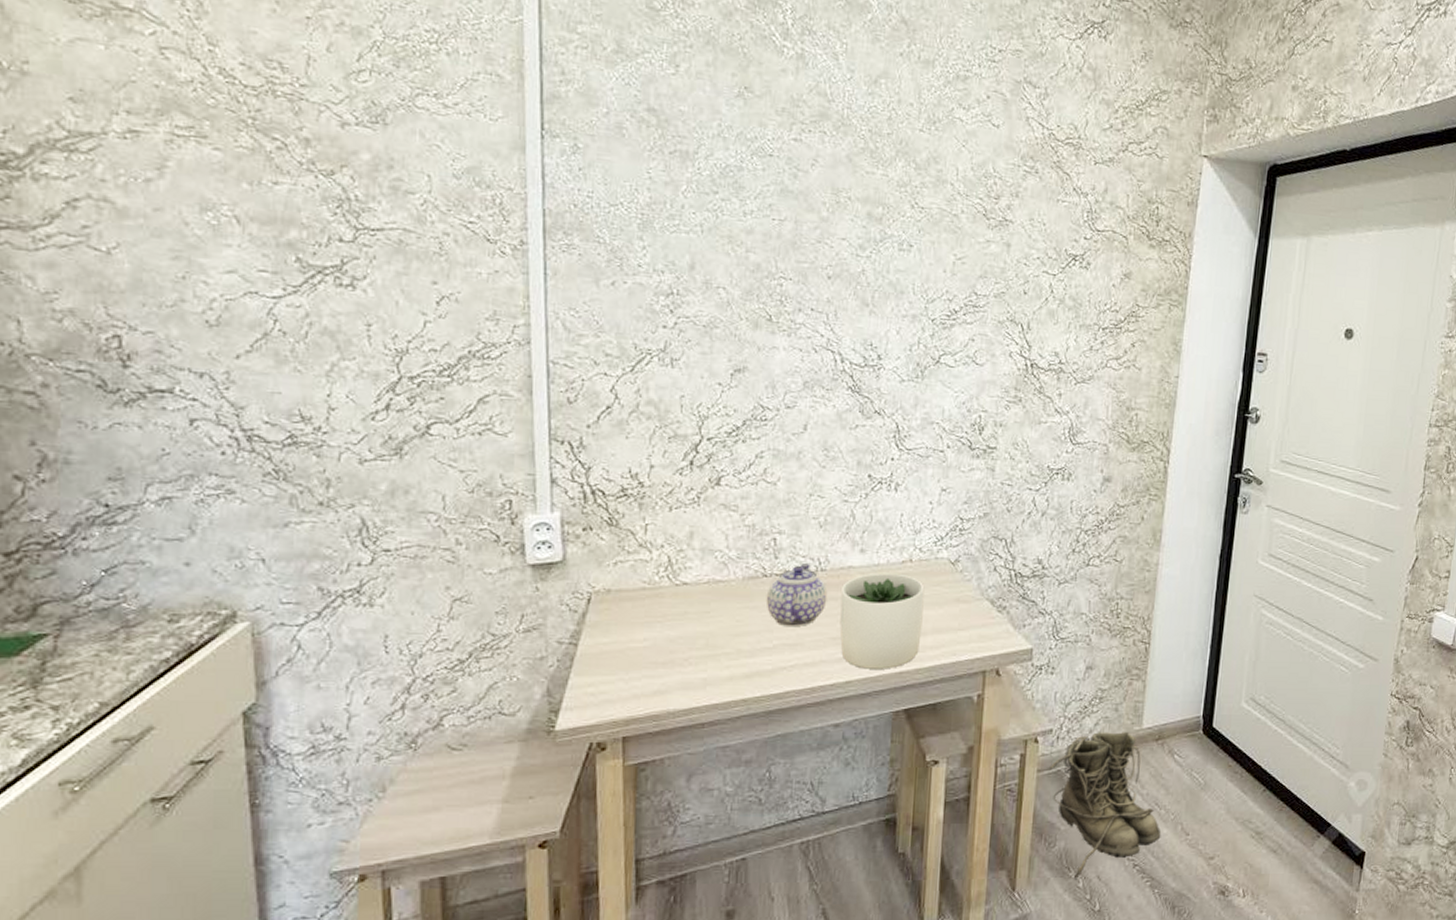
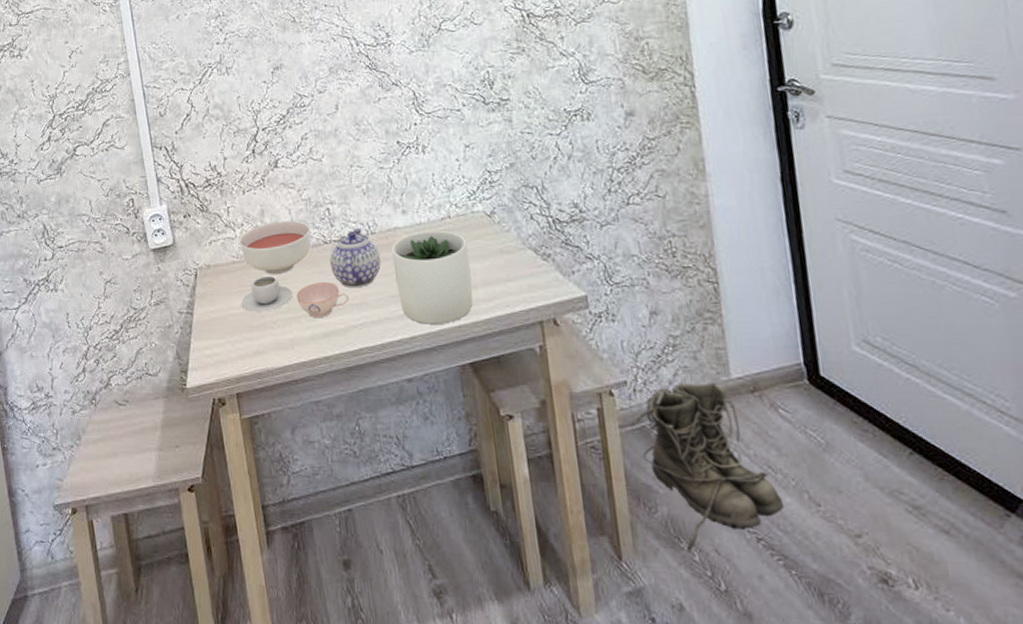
teacup: none [645,606,715,647] -> present [241,275,293,312]
bowl: none [653,546,749,607] -> present [238,220,311,275]
teacup: none [719,618,783,658] -> present [296,282,349,318]

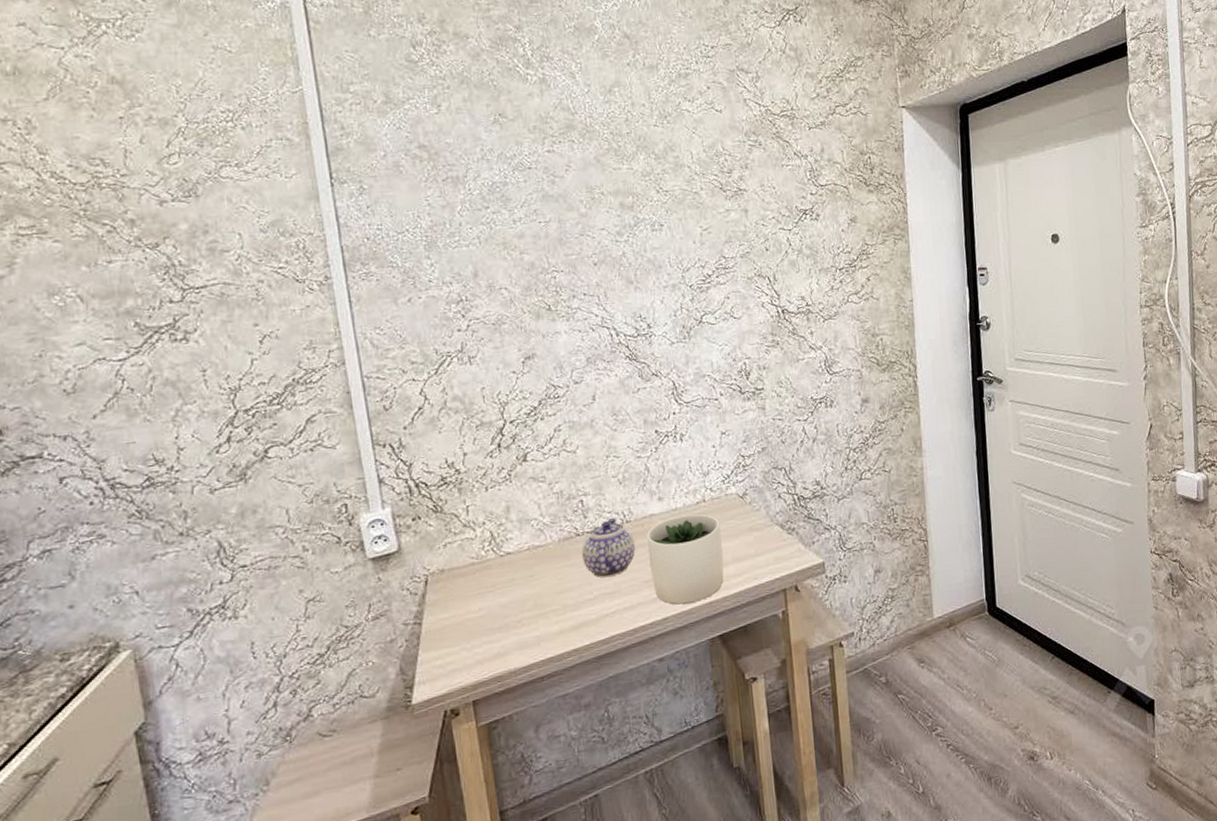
bowl: present [238,220,311,275] -> none [478,514,562,573]
teacup: present [241,275,293,312] -> none [480,573,540,614]
teacup: present [296,282,349,318] -> none [544,574,602,612]
boot: present [632,383,785,551] -> none [856,624,968,766]

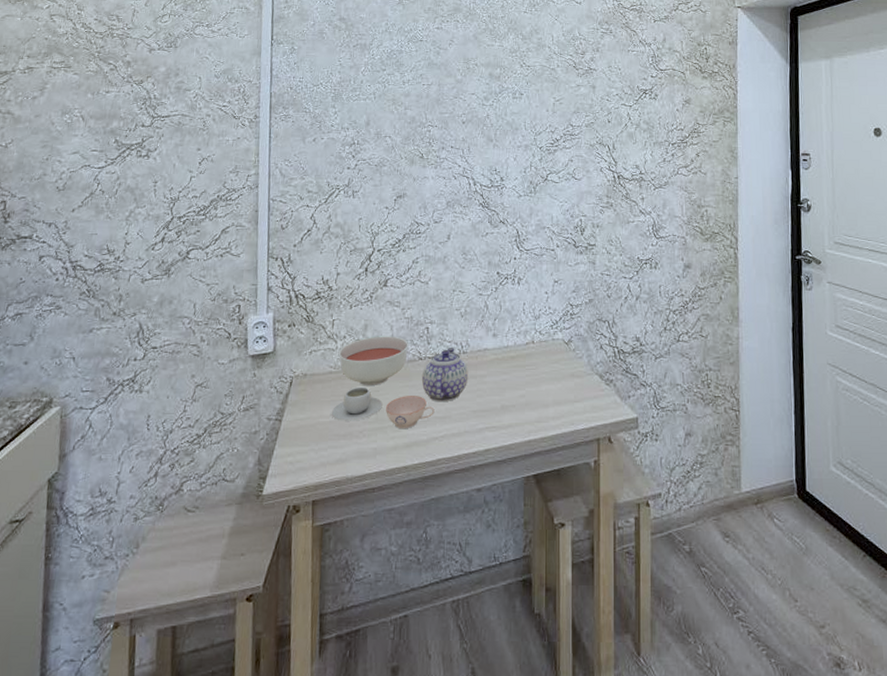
bowl: none [478,514,562,573] -> present [338,336,408,386]
teacup: none [480,573,540,614] -> present [331,386,383,421]
teacup: none [544,574,602,612] -> present [386,396,435,429]
planter: present [646,513,724,605] -> none [478,353,545,438]

